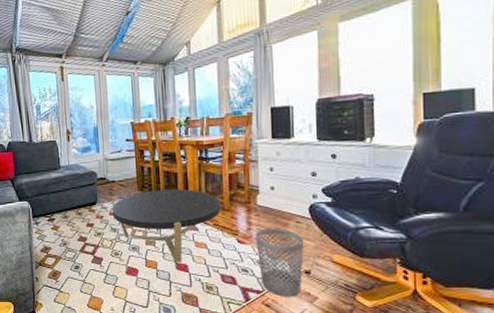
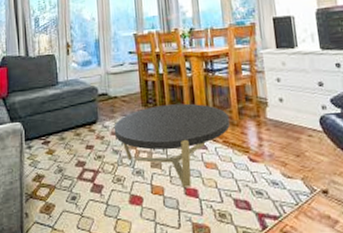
wastebasket: present [255,228,304,297] -> none [267,143,321,222]

